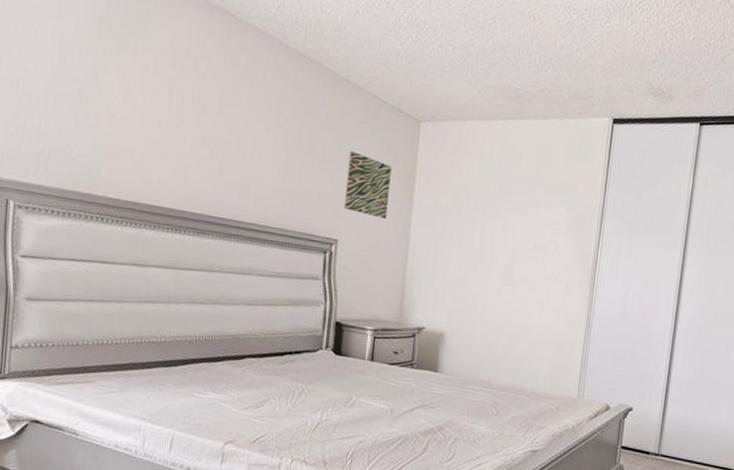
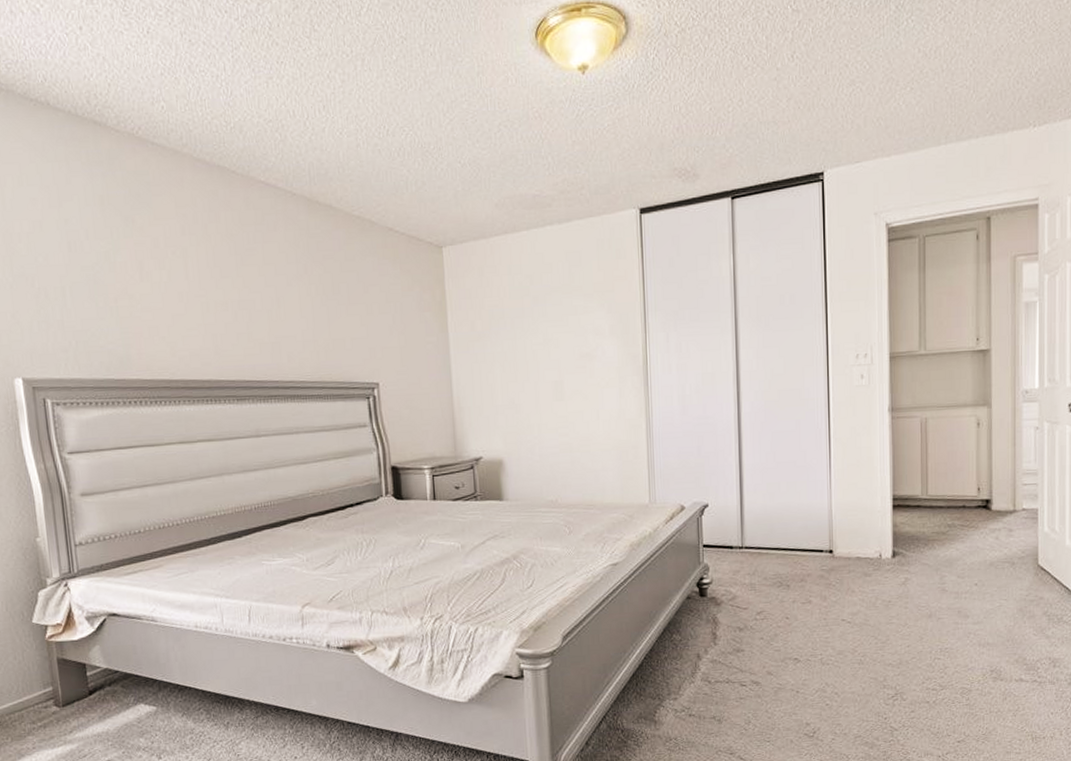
wall art: present [343,150,392,219] -> none [374,289,424,353]

